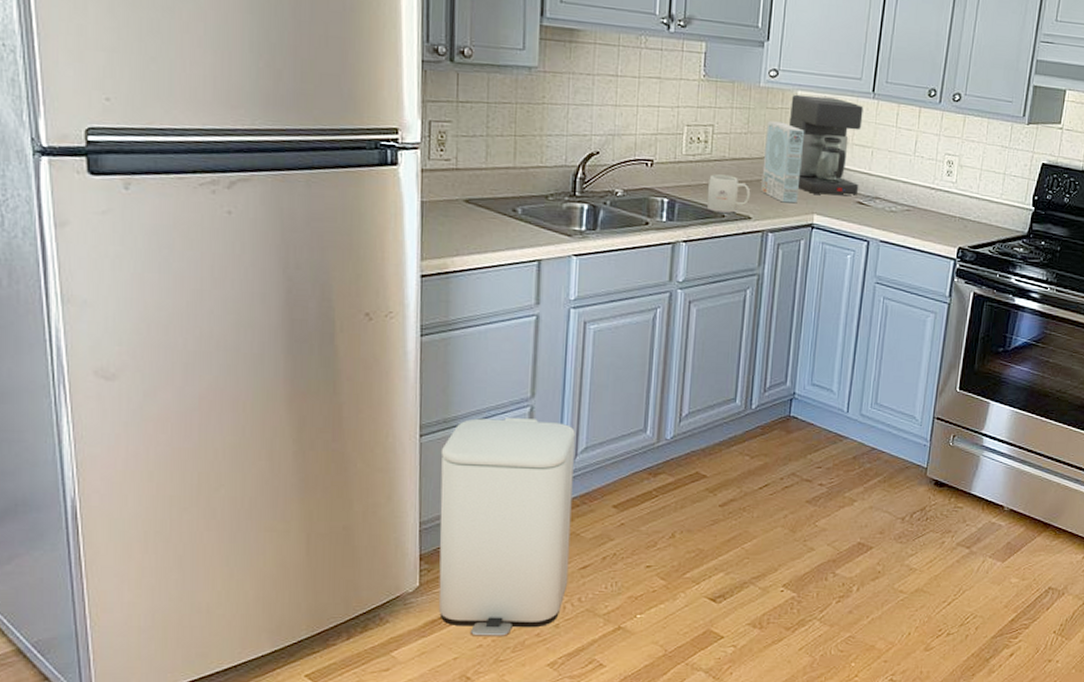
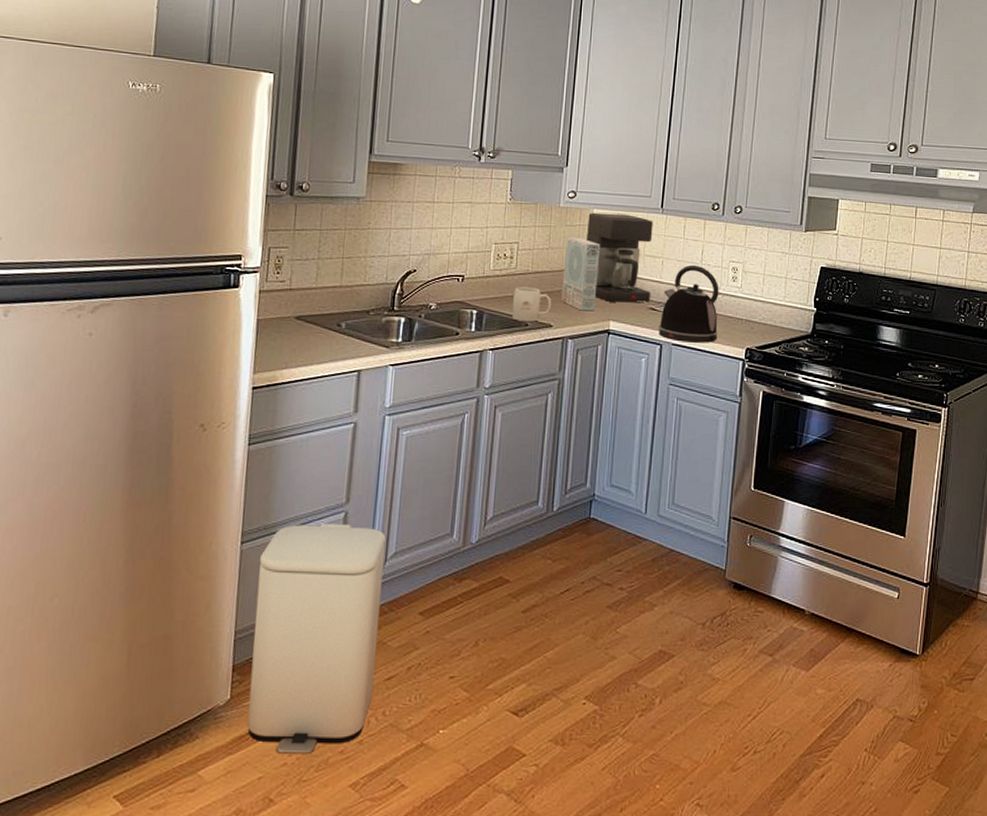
kettle: none [866,156,933,241] -> present [659,264,719,343]

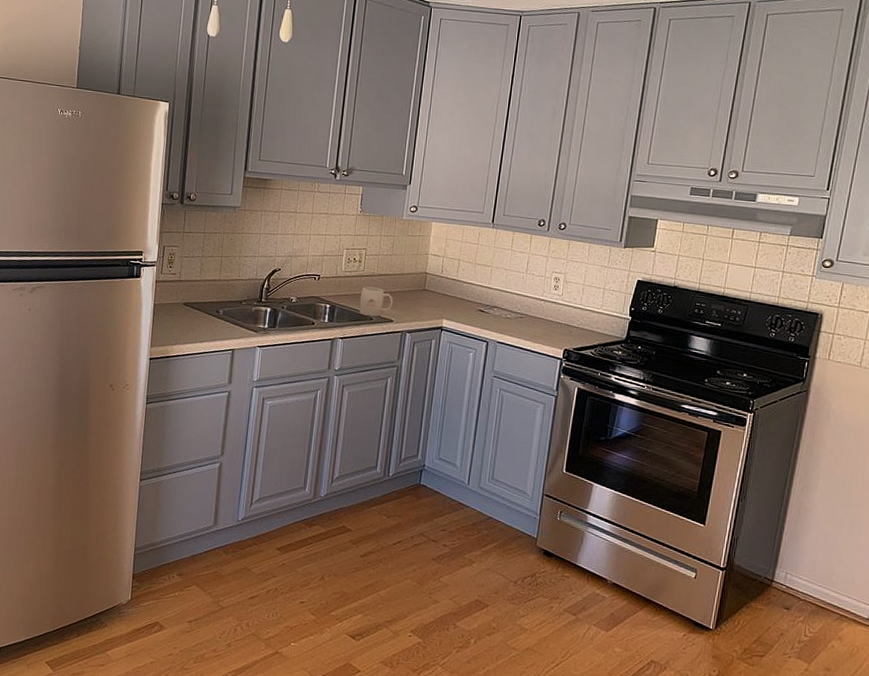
pedal bin: present [247,524,386,755] -> none [143,469,252,650]
cereal box: present [561,237,601,311] -> none [401,245,437,310]
coffee maker: present [587,212,653,303] -> none [425,225,485,305]
kettle: present [659,264,719,343] -> none [486,273,542,343]

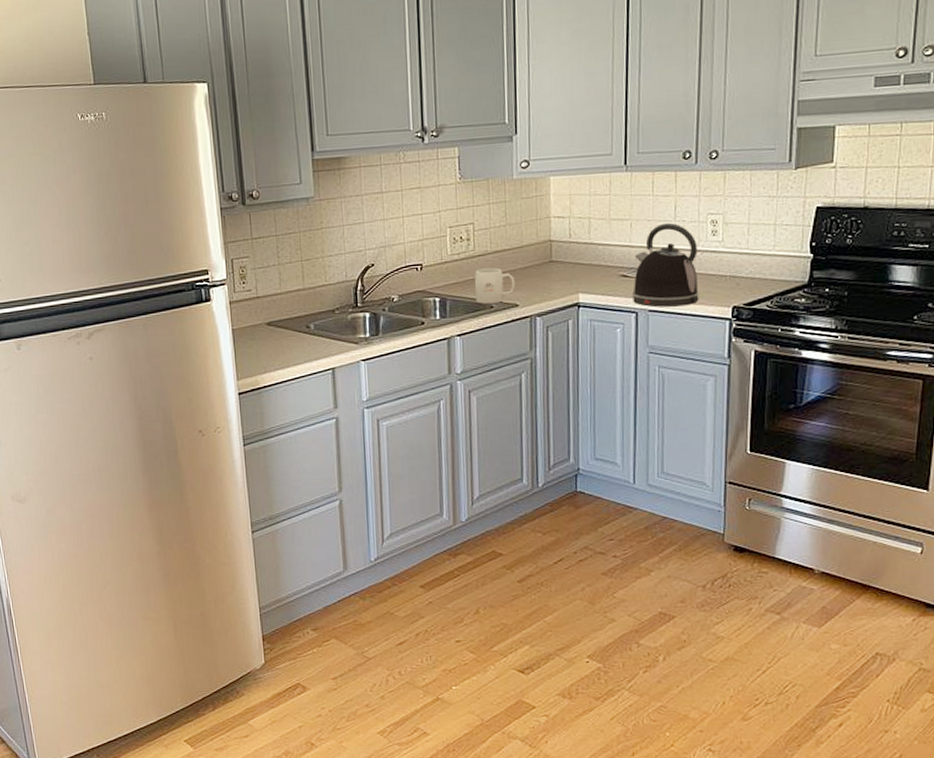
kettle: none [486,273,542,343] -> present [633,222,699,307]

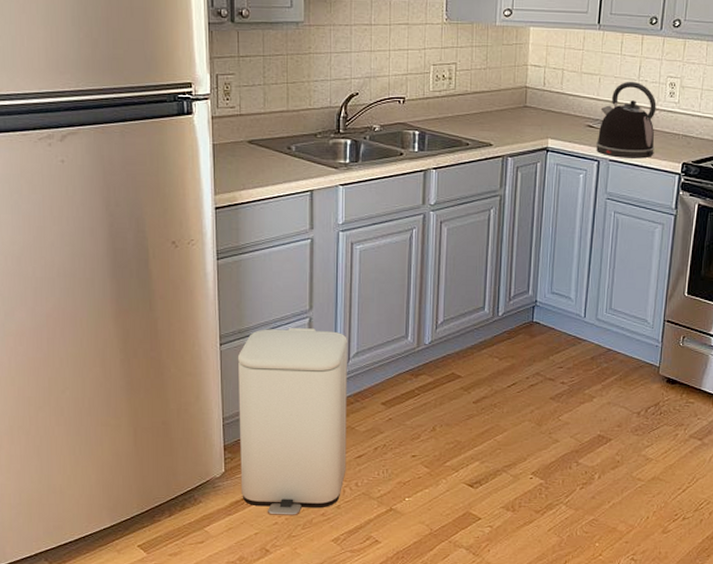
pedal bin: none [270,511,388,708] -> present [237,328,347,516]
mug: present [474,267,516,304] -> none [452,107,491,141]

